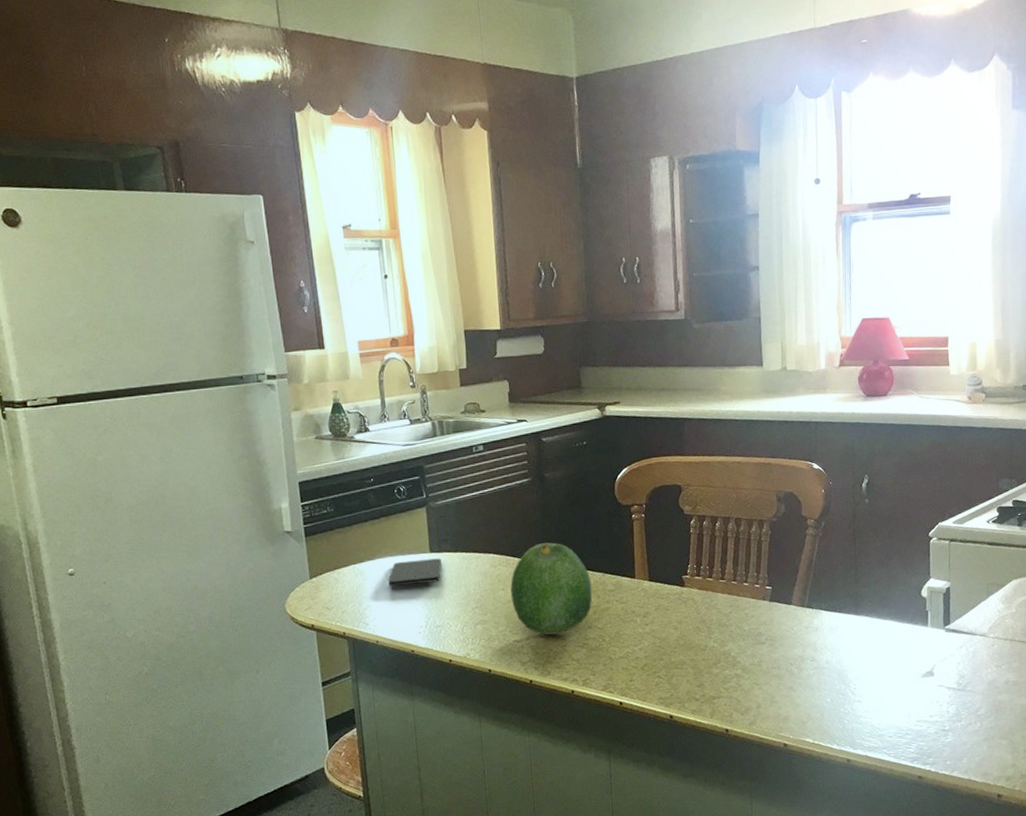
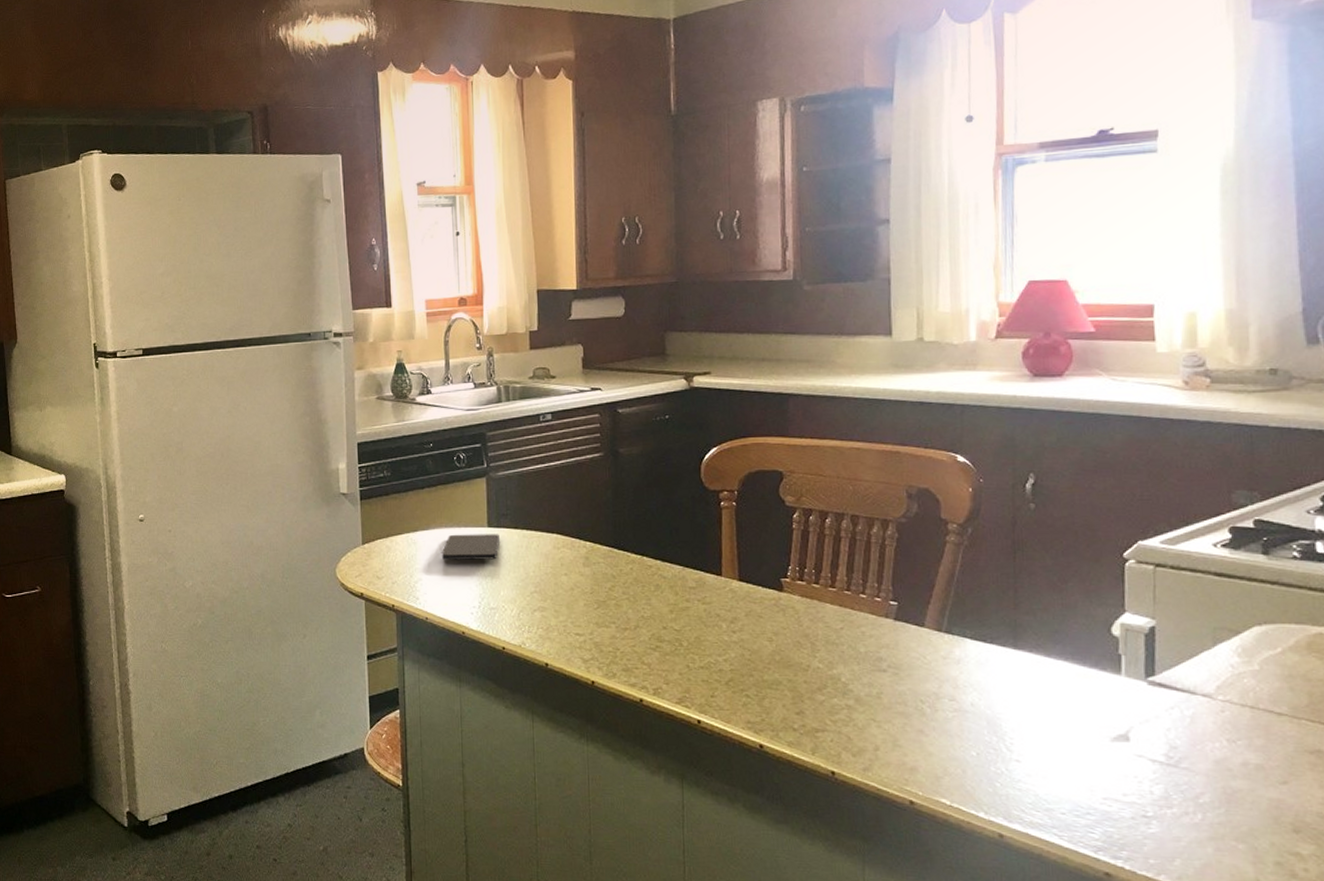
fruit: present [510,542,593,635] -> none [574,526,670,632]

